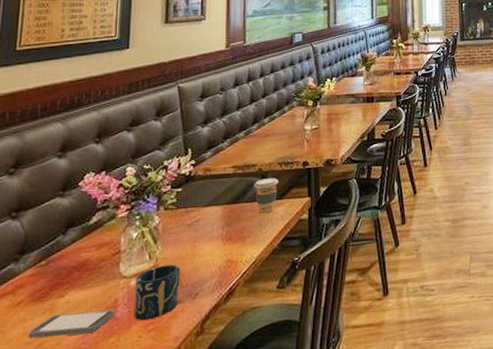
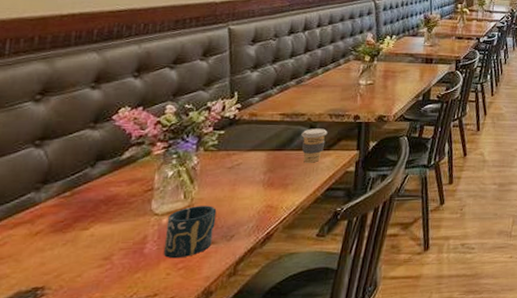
smartphone: present [28,309,114,339] -> none [45,245,142,269]

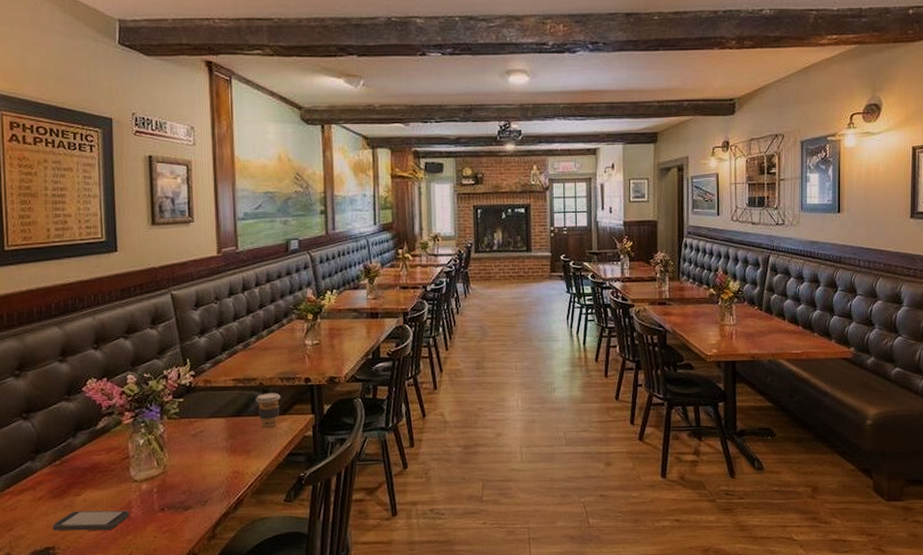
smartphone: none [45,245,142,269] -> present [52,510,129,531]
cup: present [163,205,217,259] -> none [146,472,189,523]

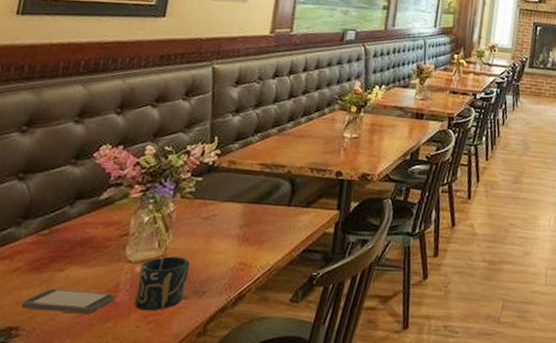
cup: none [146,472,189,523] -> present [134,256,190,311]
coffee cup: present [255,393,281,429] -> none [280,182,308,220]

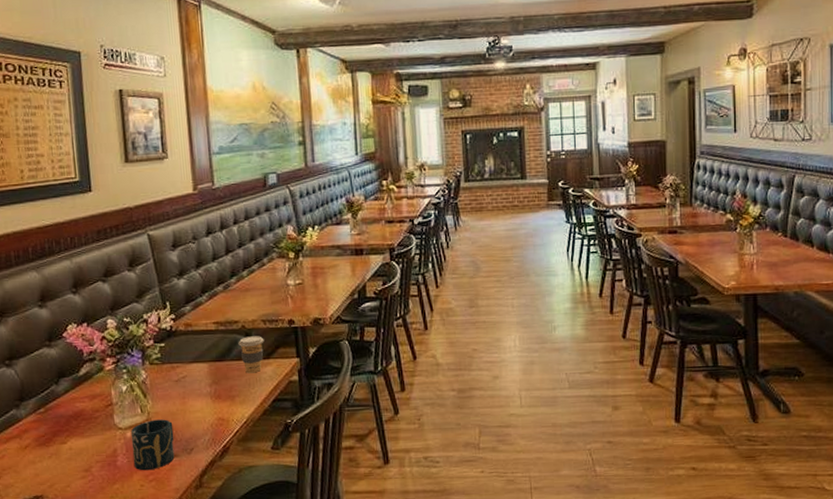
smartphone: present [21,288,115,315] -> none [39,458,115,480]
coffee cup: none [280,182,308,220] -> present [238,336,264,373]

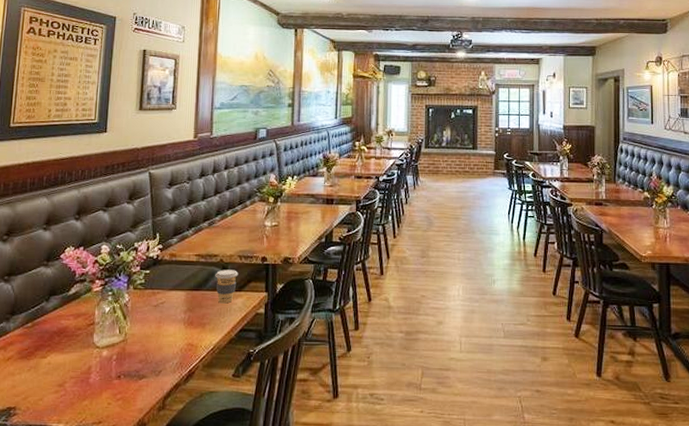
cup: present [130,419,175,471] -> none [104,341,146,390]

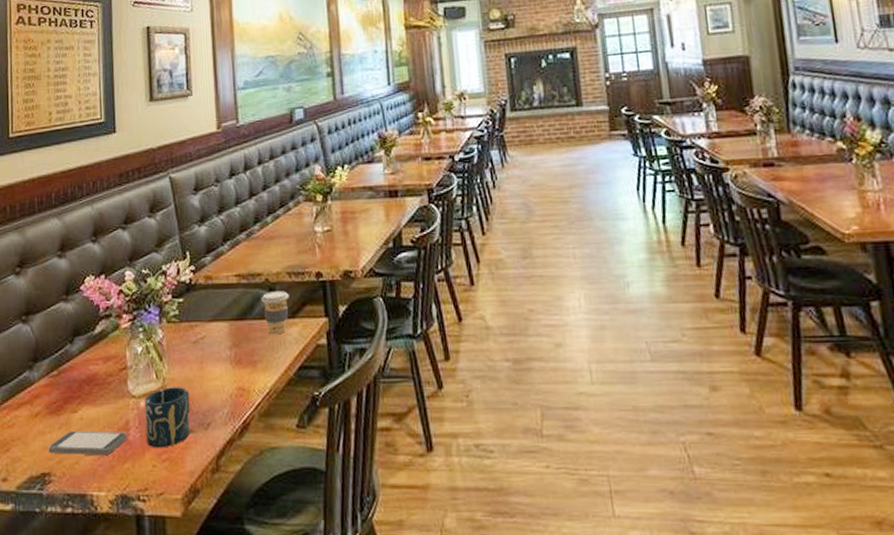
smartphone: none [16,373,88,394] -> present [48,430,127,456]
cup: none [104,341,146,390] -> present [144,387,190,448]

